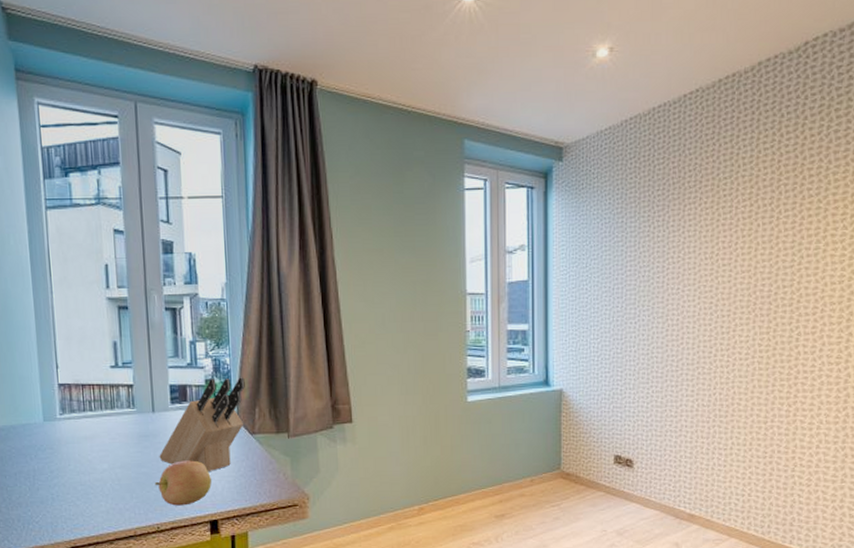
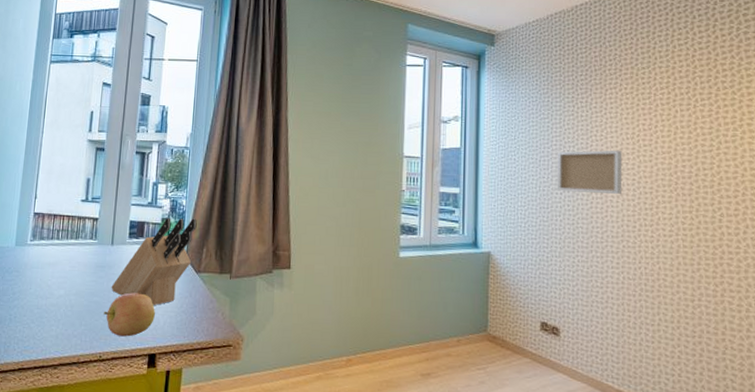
wall art: none [631,272,700,320] -> present [556,150,623,194]

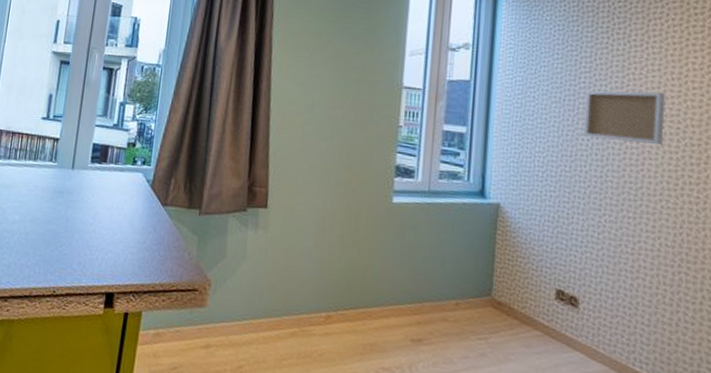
apple: present [103,292,155,337] -> none [59,223,116,272]
knife block: present [111,218,197,306] -> none [69,143,166,240]

